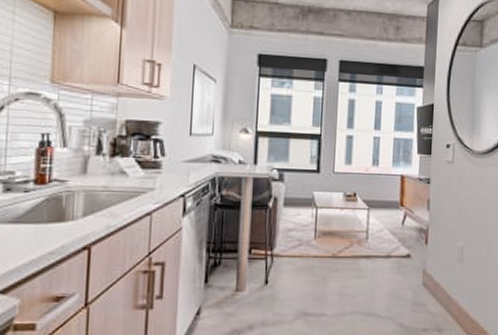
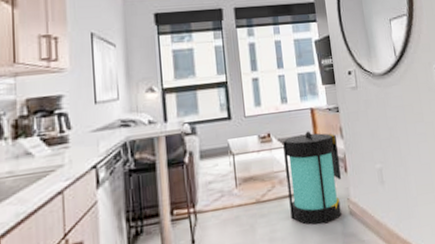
lantern: none [364,197,422,289] -> present [283,131,342,225]

